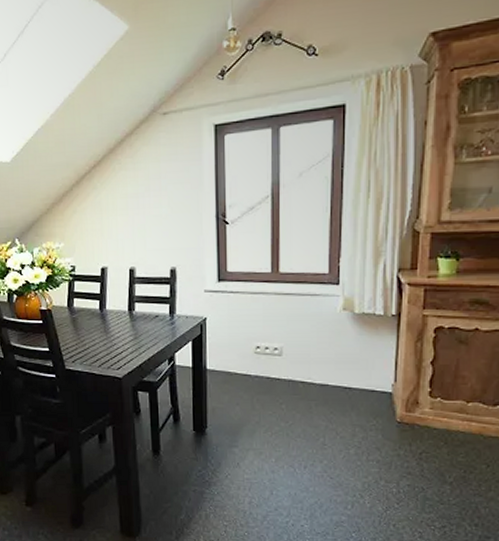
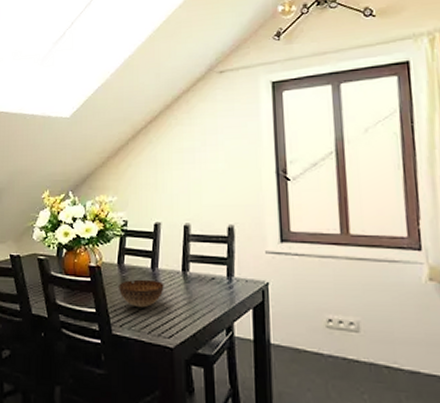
bowl: none [70,319,112,345] -> present [119,279,164,308]

